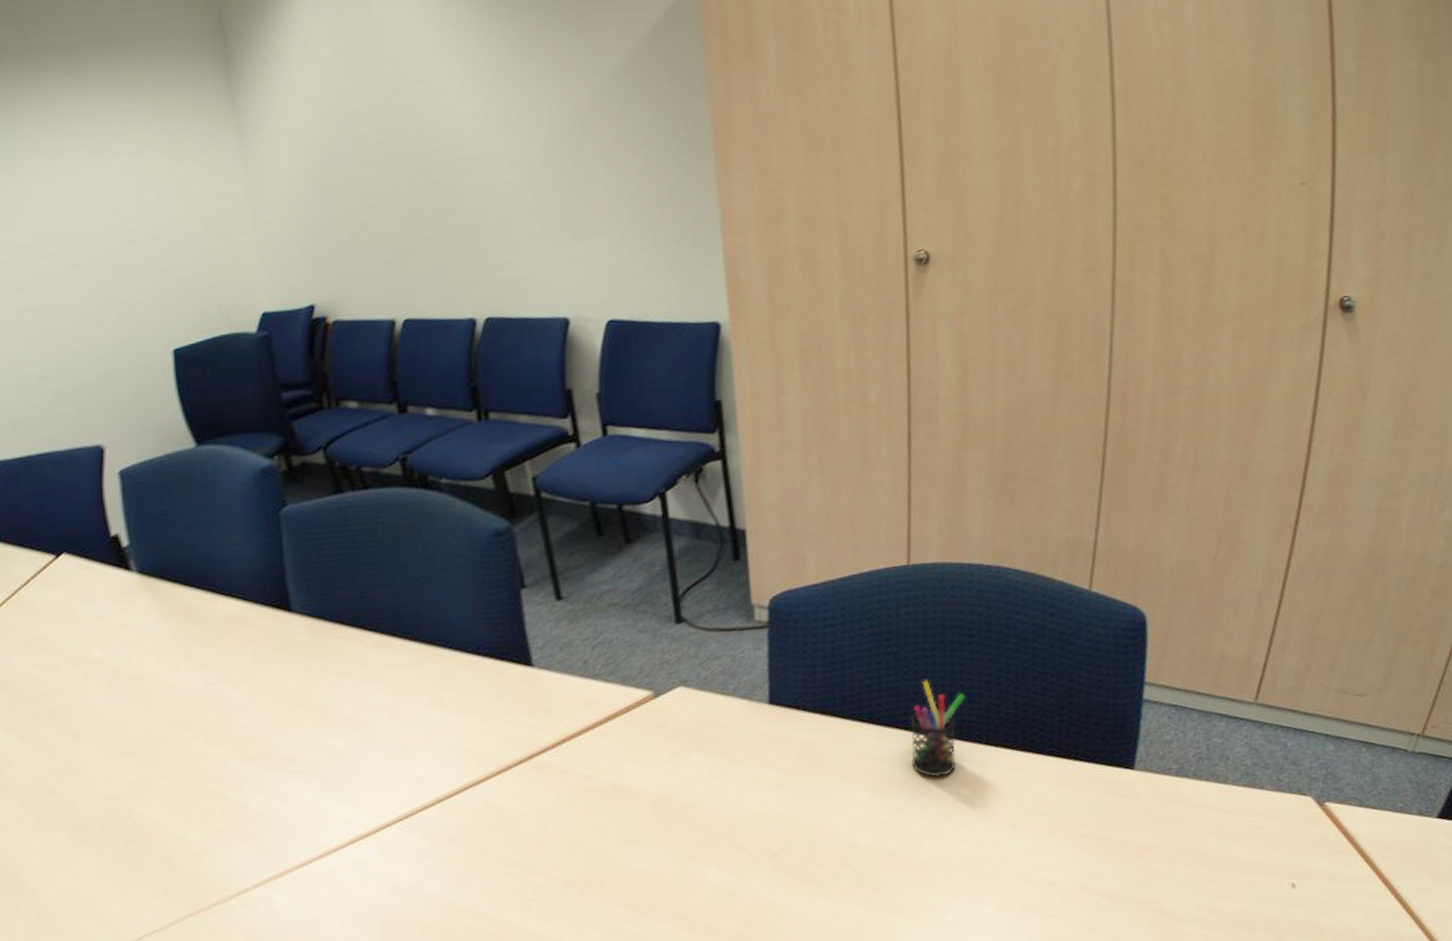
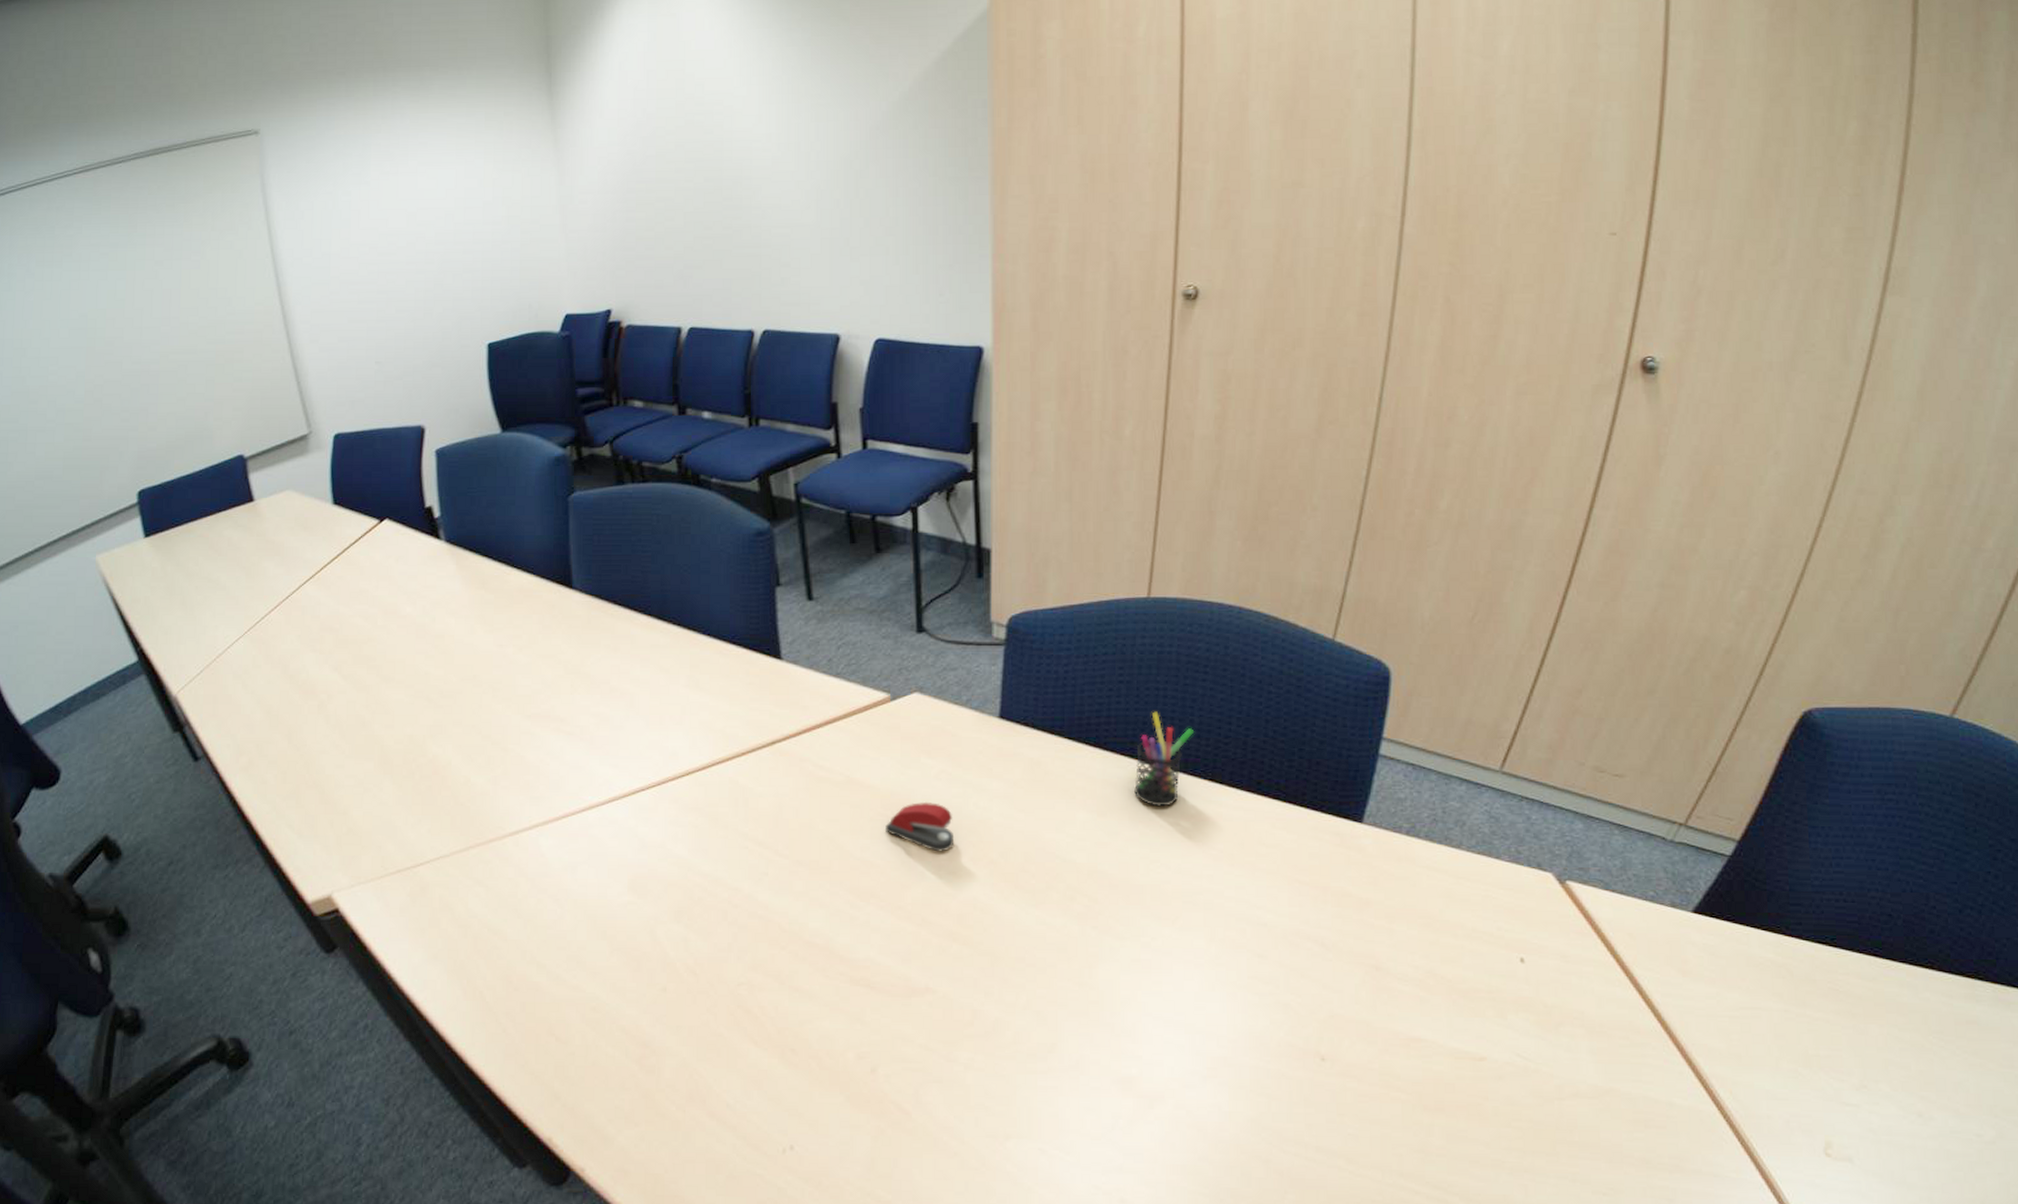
stapler: none [658,800,733,853] -> present [884,801,953,852]

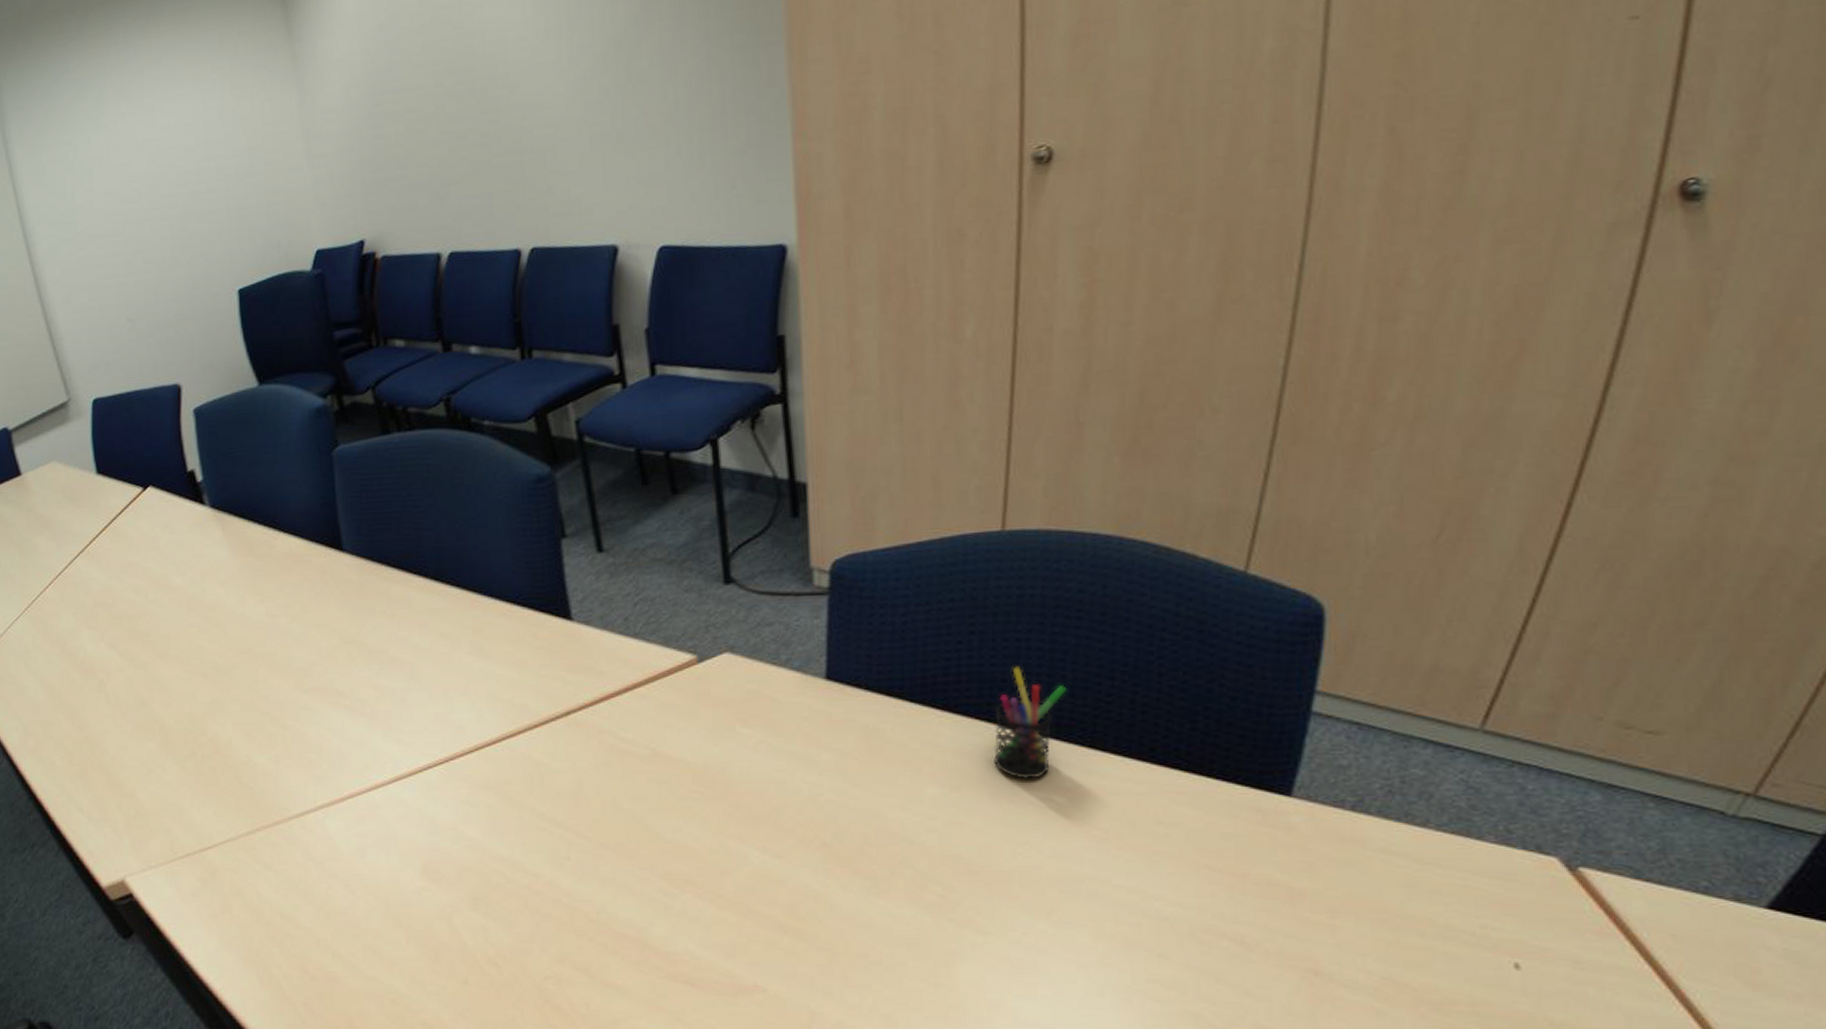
stapler: present [884,801,953,852] -> none [698,776,779,833]

